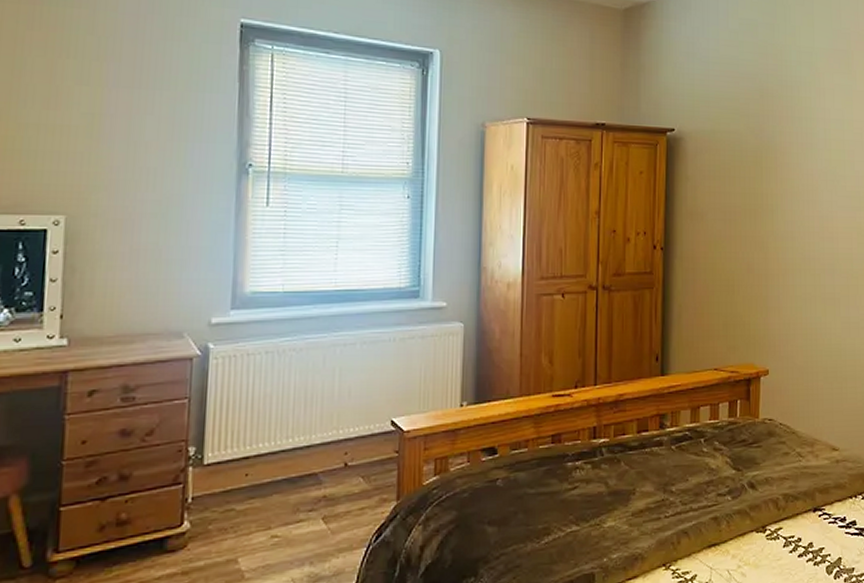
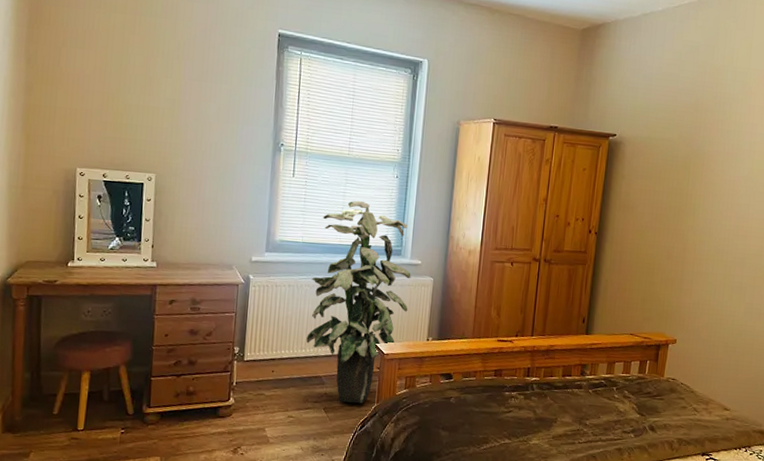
indoor plant: none [294,230,434,506] -> present [306,200,411,404]

